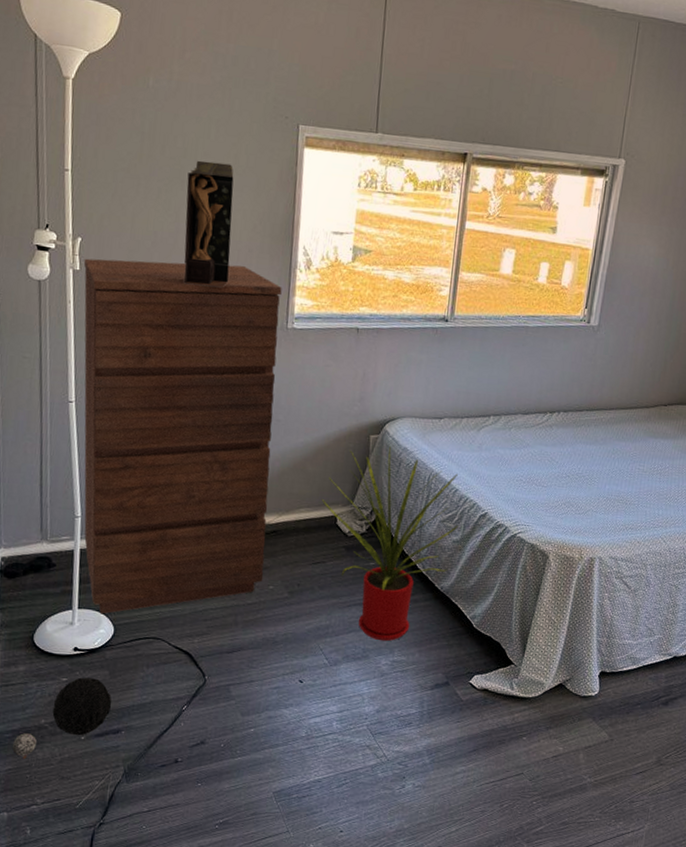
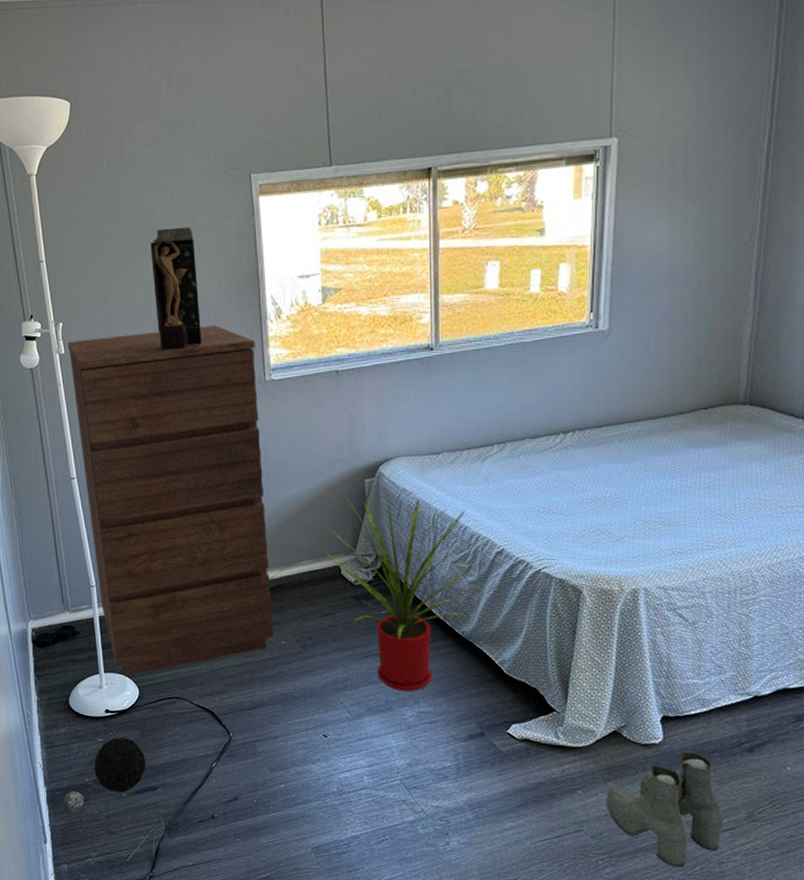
boots: none [546,703,639,807] -> present [607,752,723,868]

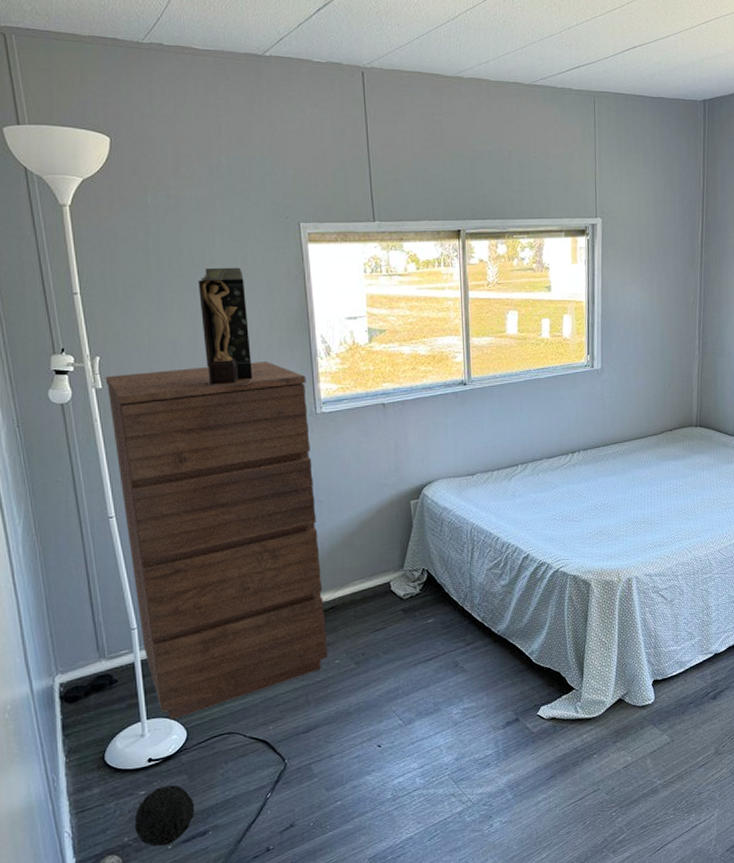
house plant: present [322,489,473,692] -> none [373,508,505,692]
boots: present [607,752,723,868] -> none [616,706,699,805]

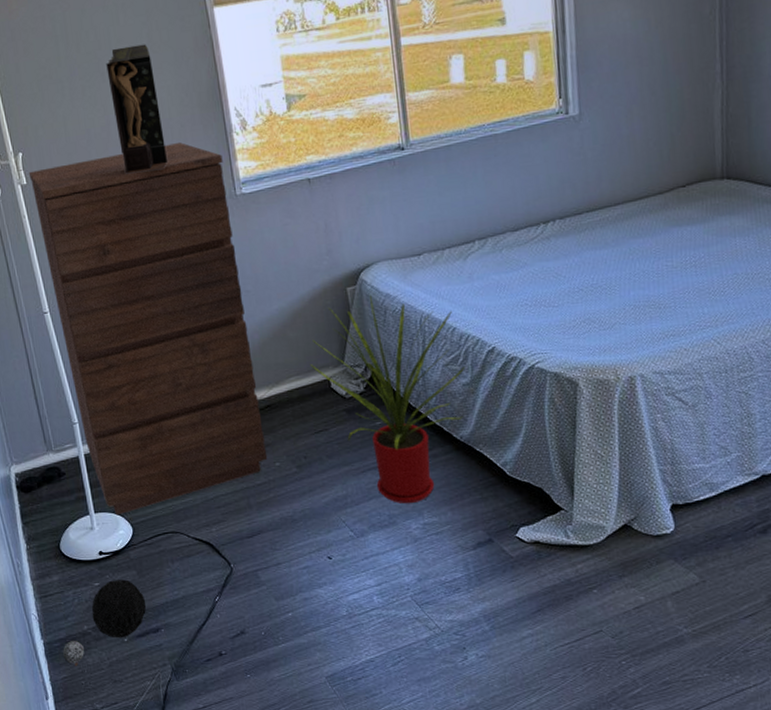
house plant: none [373,508,505,692] -> present [310,295,465,504]

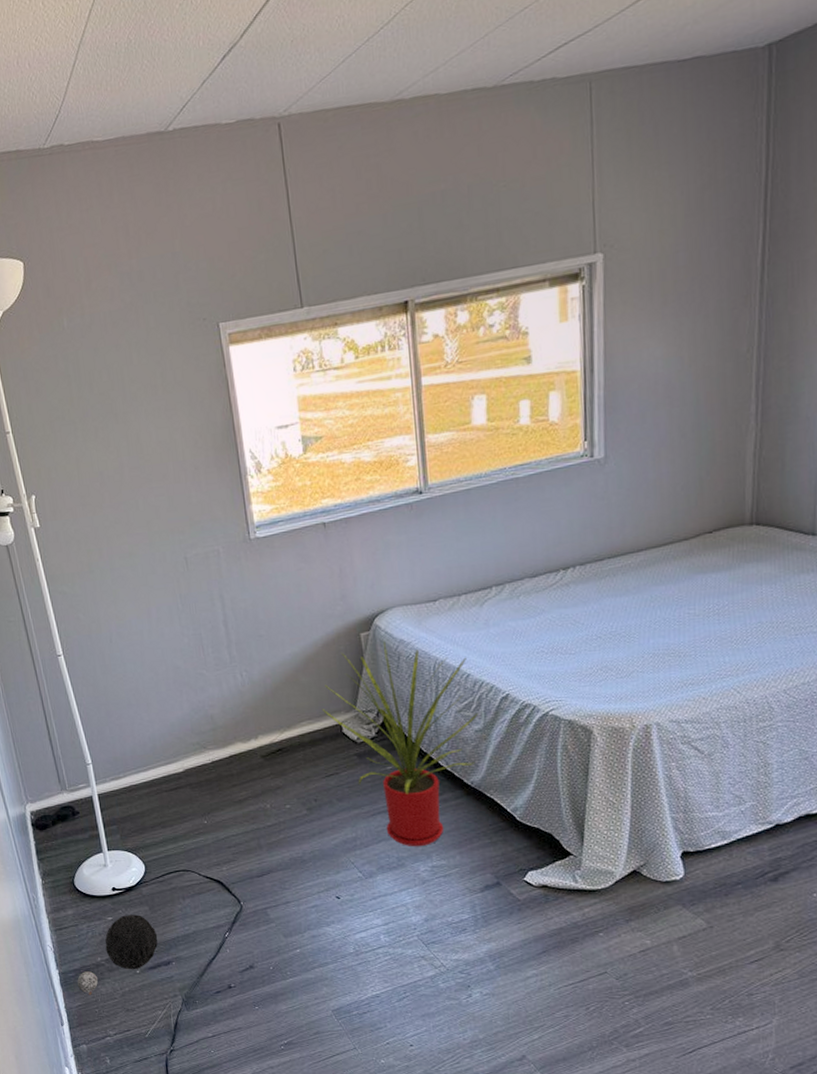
dresser: present [28,142,268,516] -> none [41,485,279,854]
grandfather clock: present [106,44,167,174] -> none [119,384,181,517]

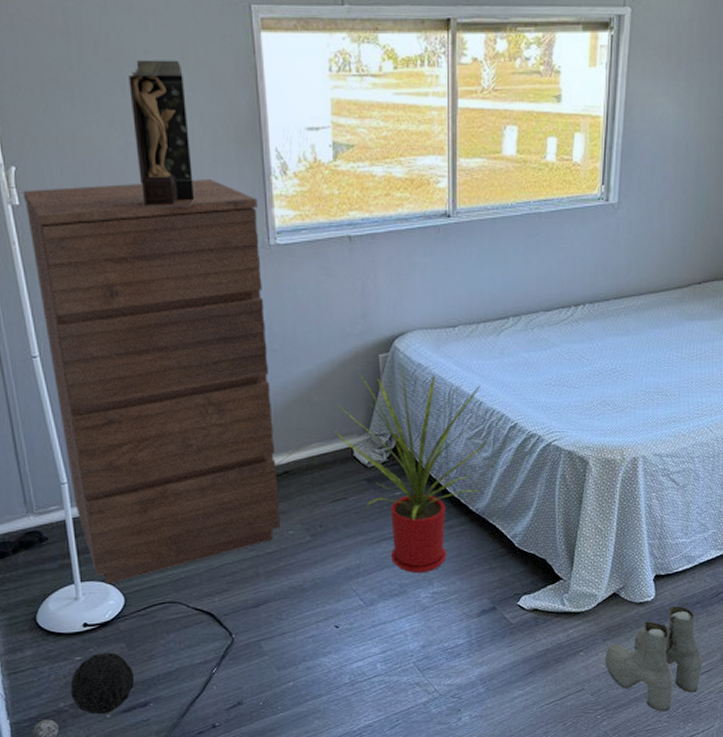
dresser: none [41,485,279,854] -> present [22,179,281,585]
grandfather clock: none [119,384,181,517] -> present [128,59,194,207]
boots: none [629,886,751,1003] -> present [605,606,703,712]

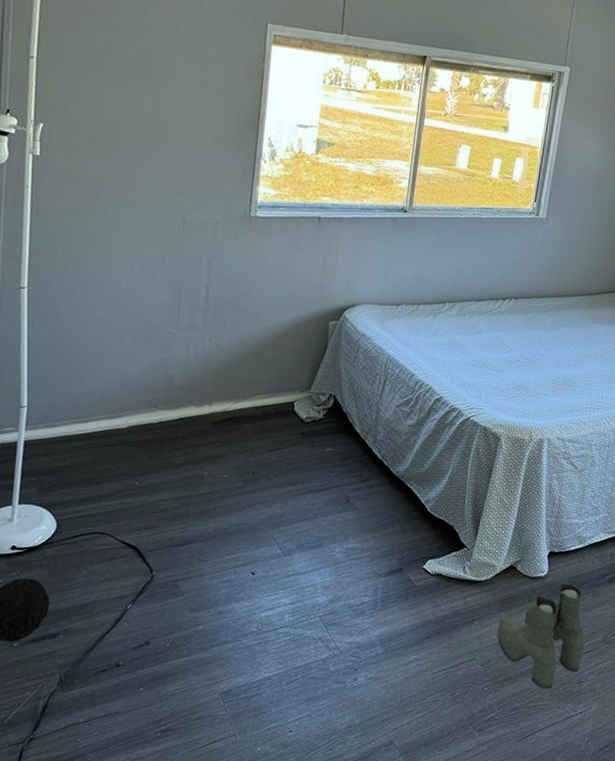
dresser: present [22,179,281,585] -> none [29,144,246,509]
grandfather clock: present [128,59,194,207] -> none [148,52,202,176]
house plant: present [333,364,487,574] -> none [279,332,414,529]

